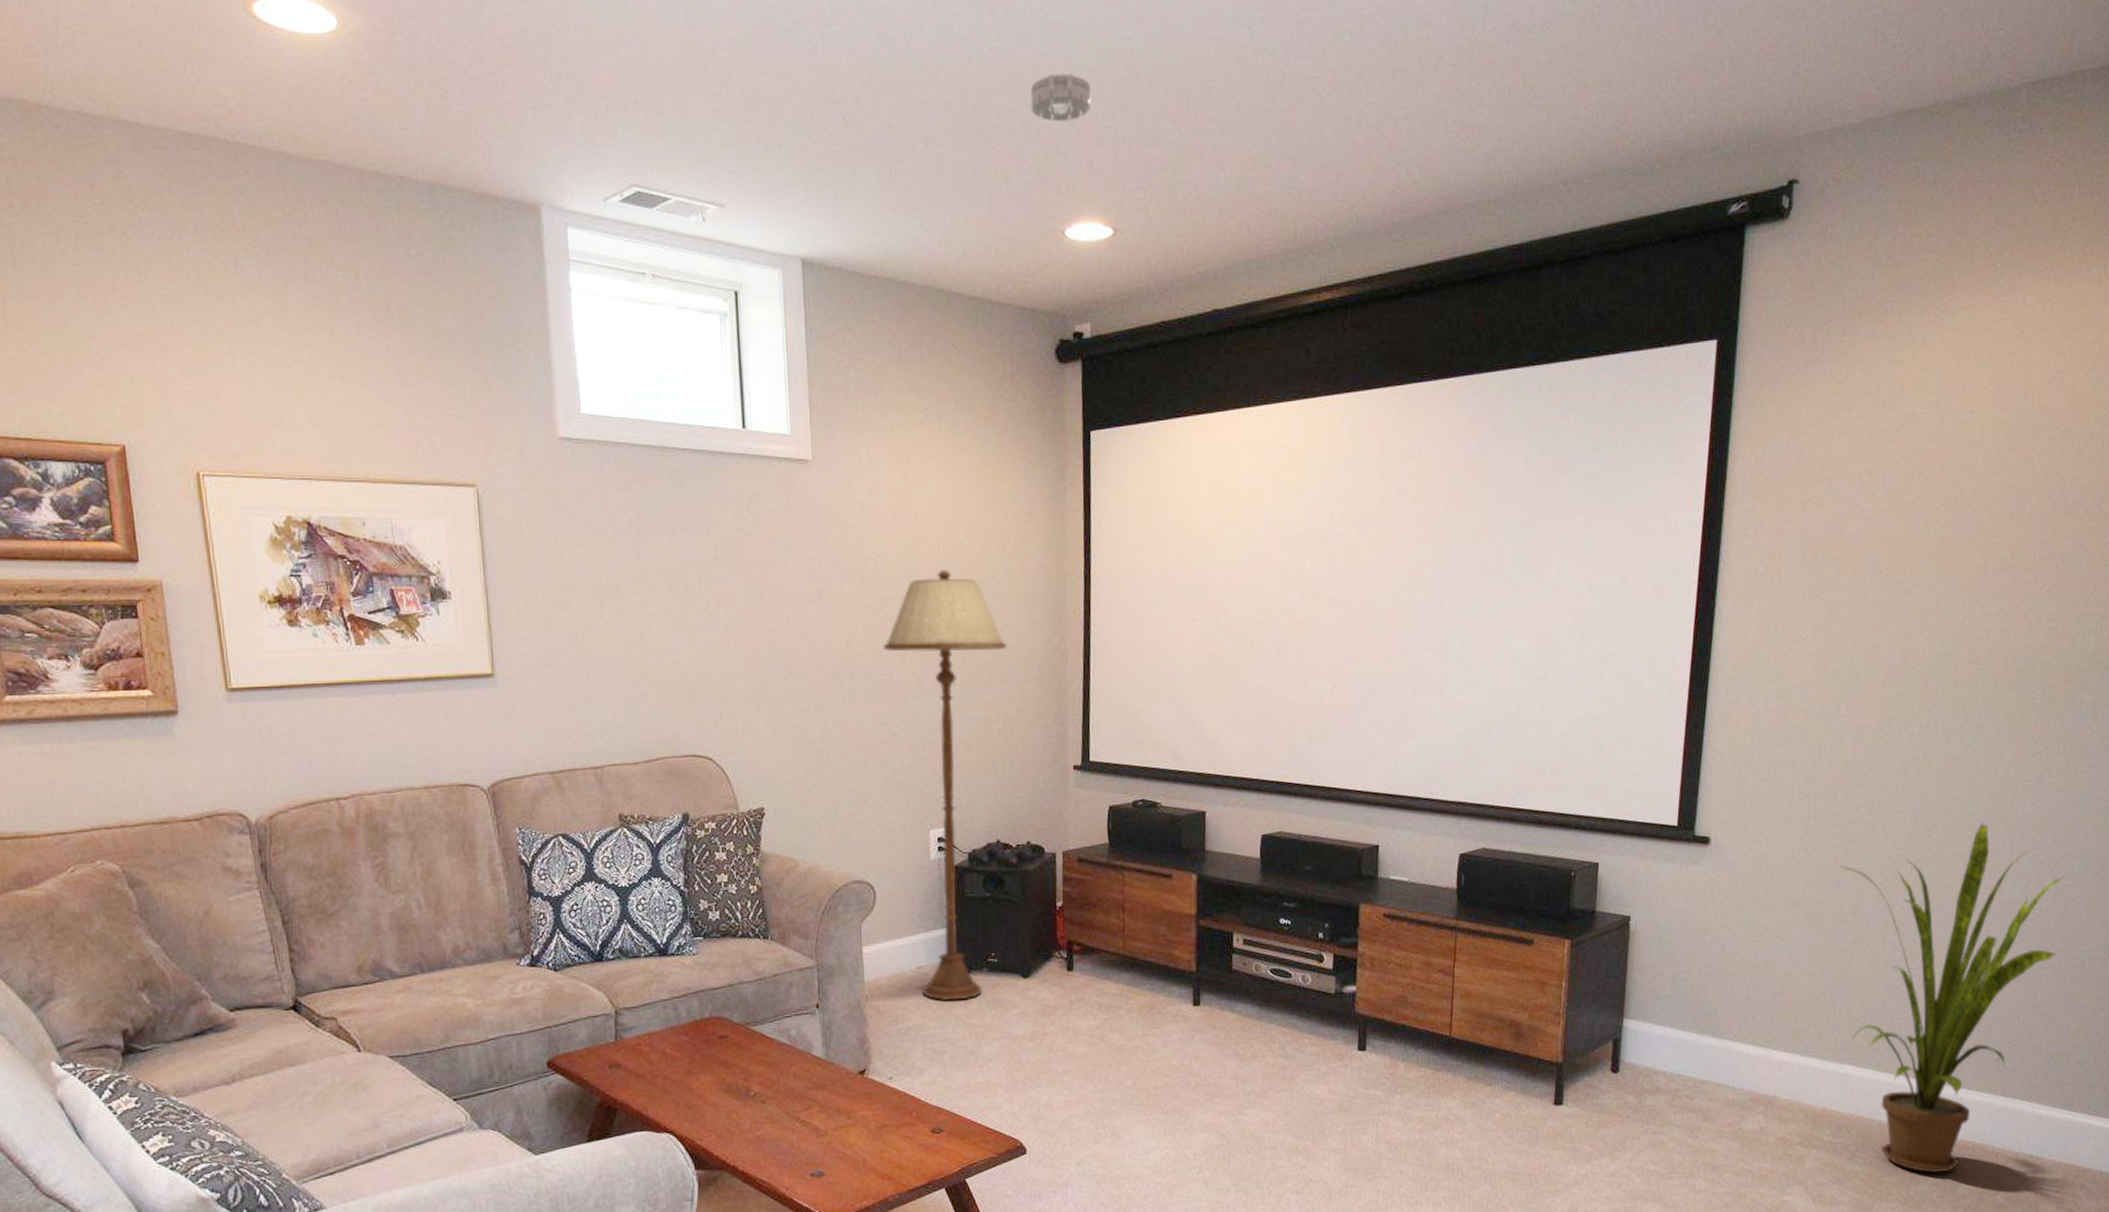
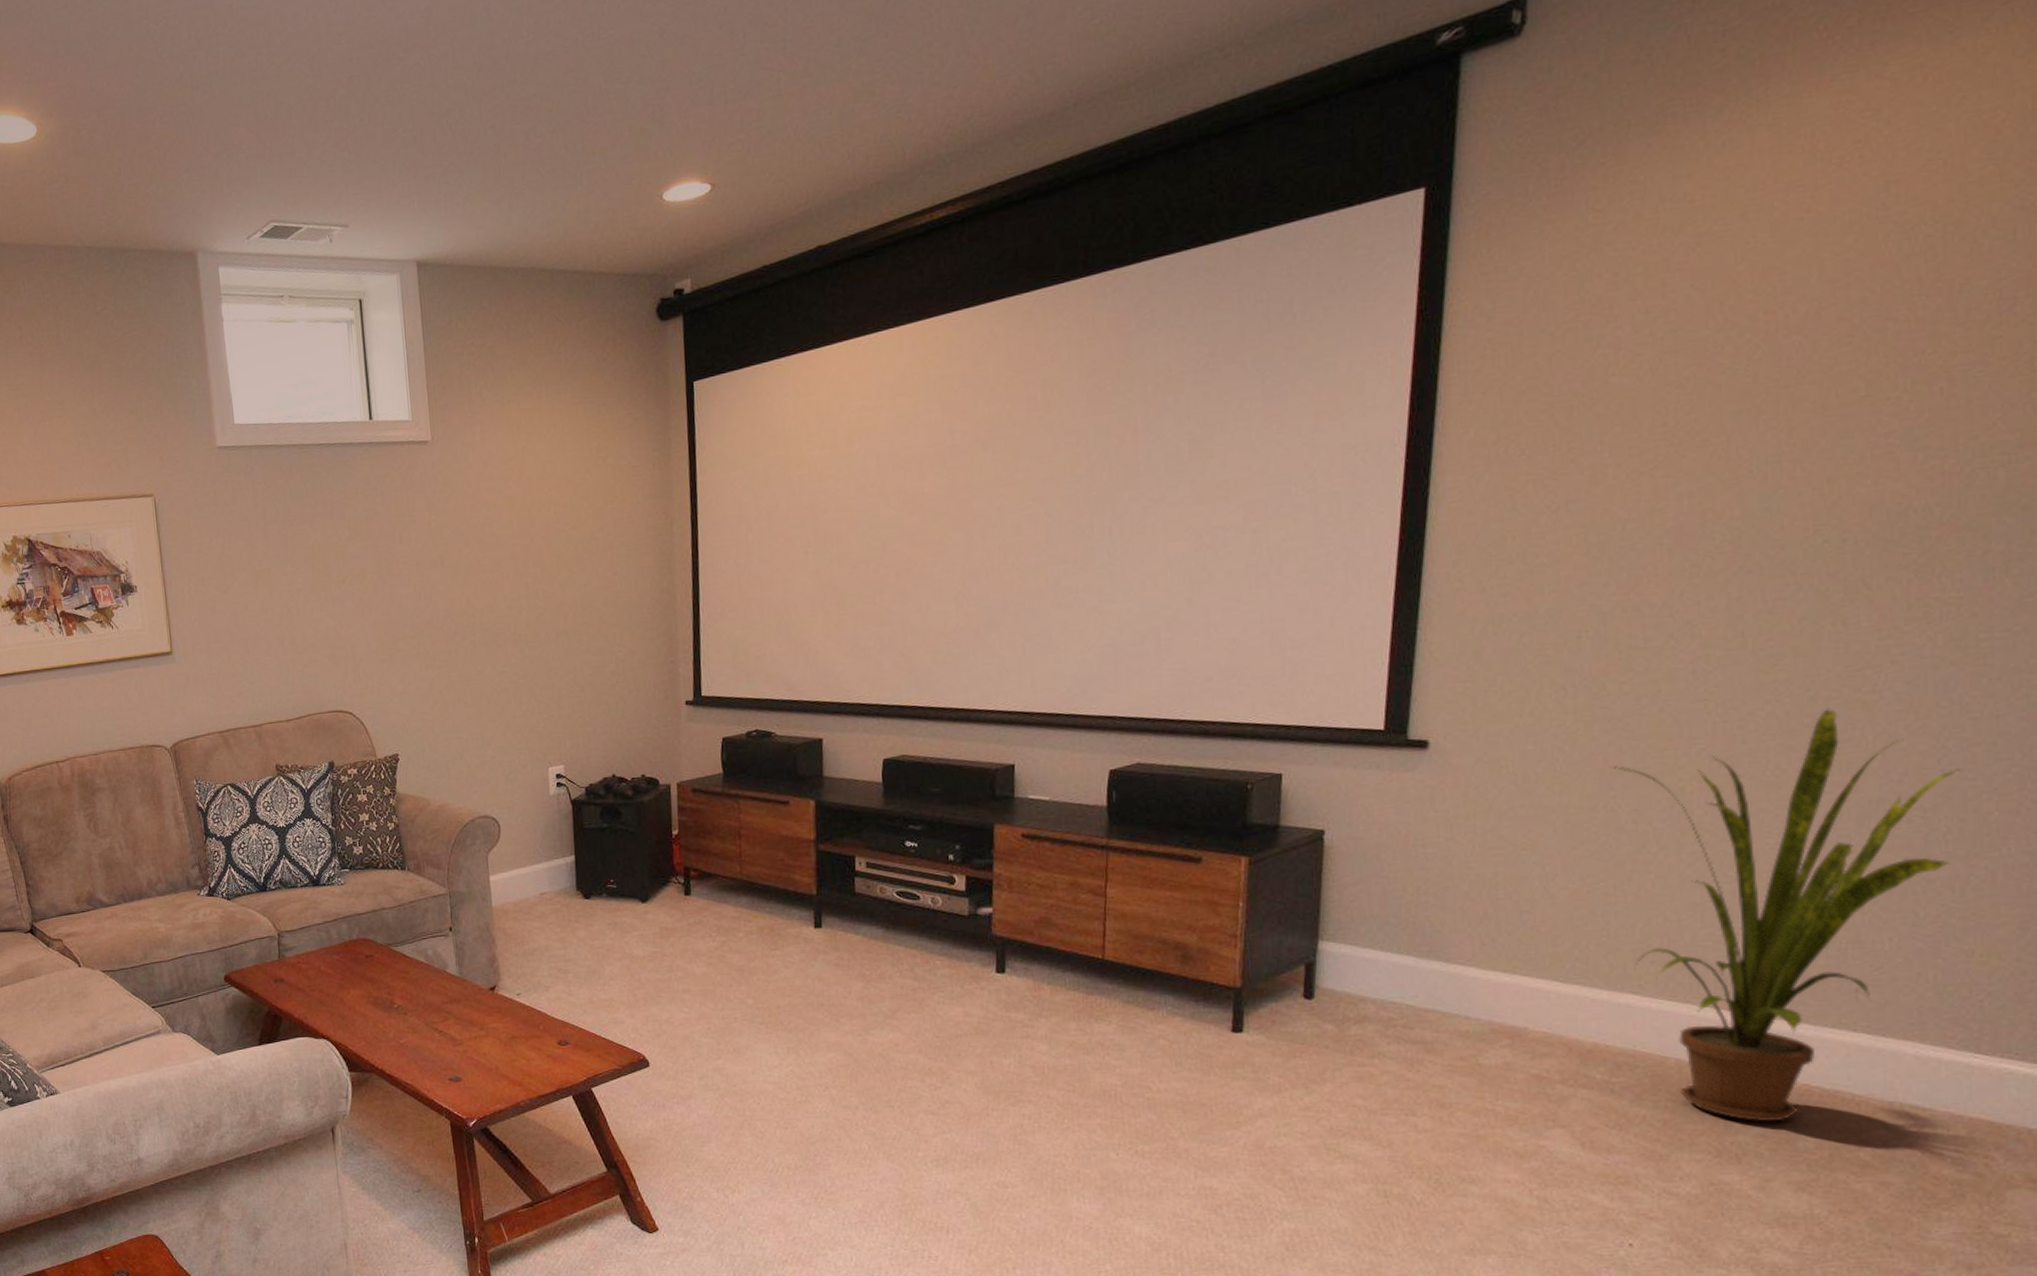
floor lamp: present [883,569,1007,1001] -> none [500,527,617,924]
smoke detector: present [1030,73,1091,121] -> none [625,43,686,94]

